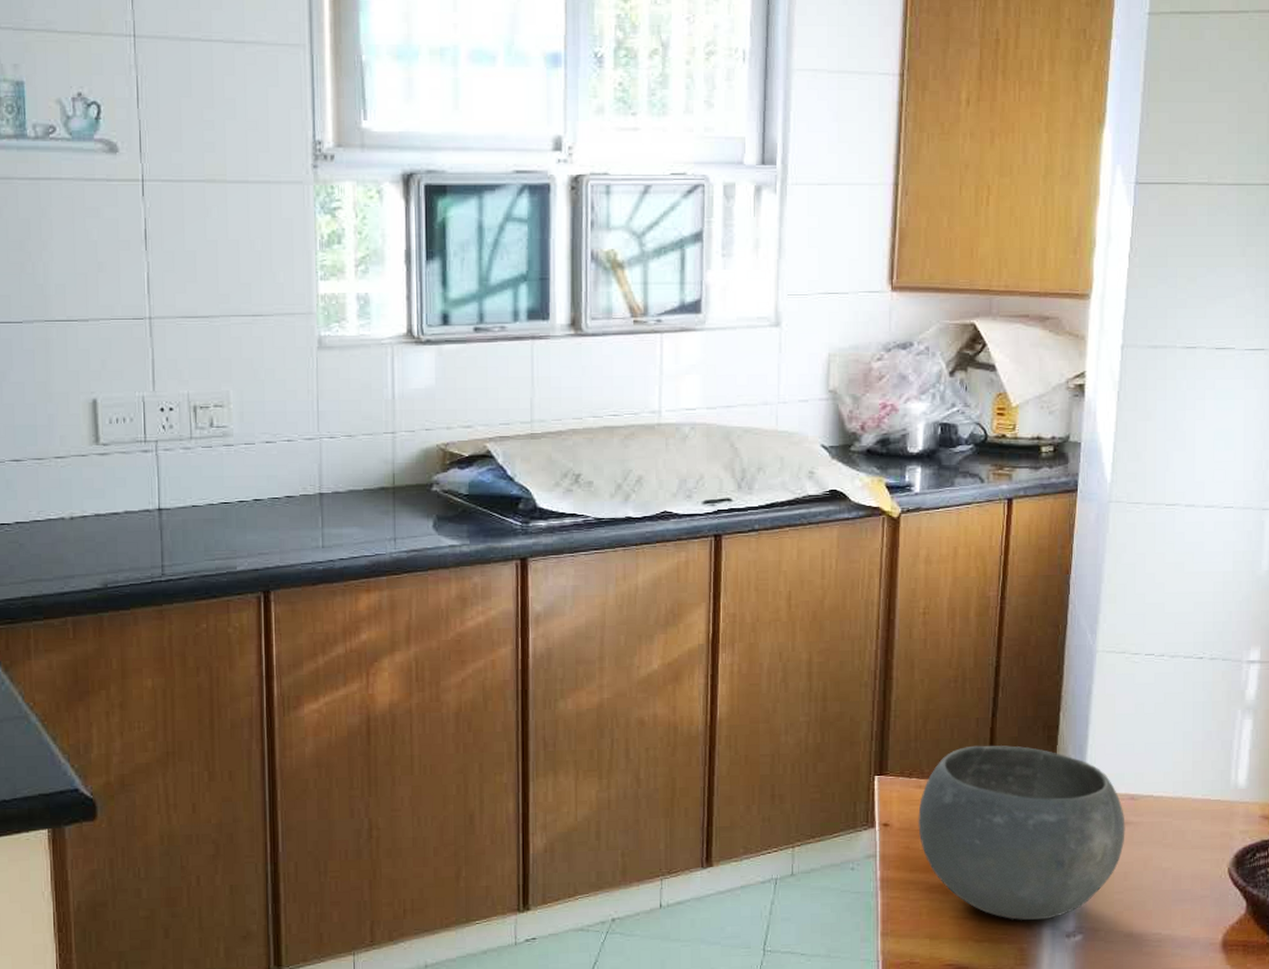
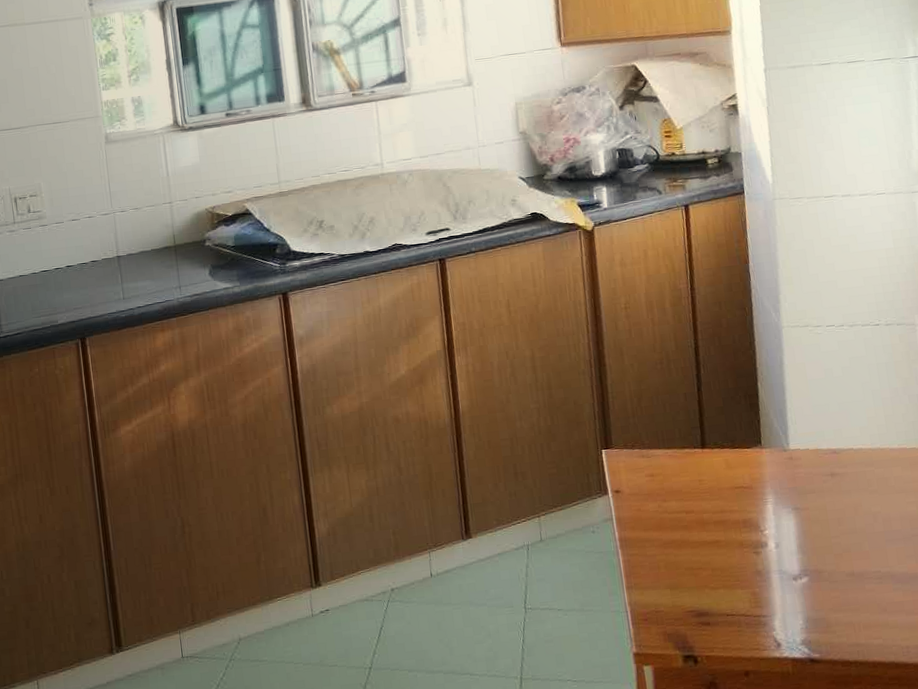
bowl: present [918,745,1125,921] -> none [644,414,834,568]

